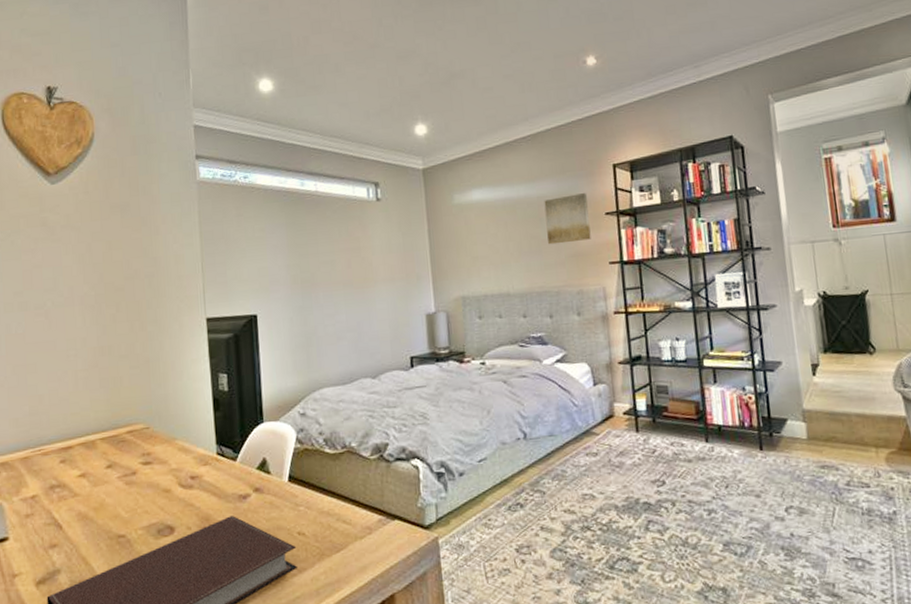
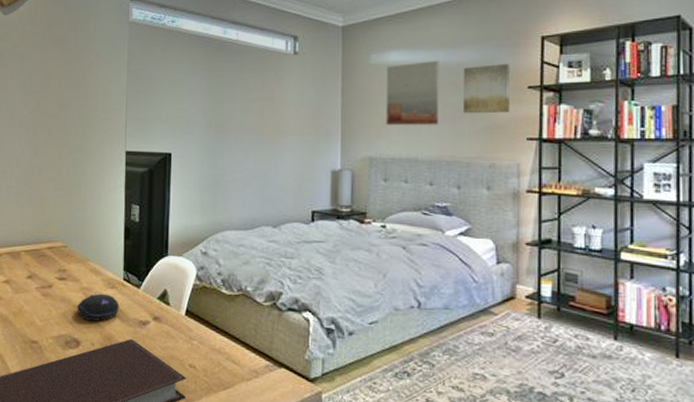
computer mouse: none [167,472,215,505] -> present [76,293,119,322]
wall art: none [471,195,526,263] -> present [386,60,439,125]

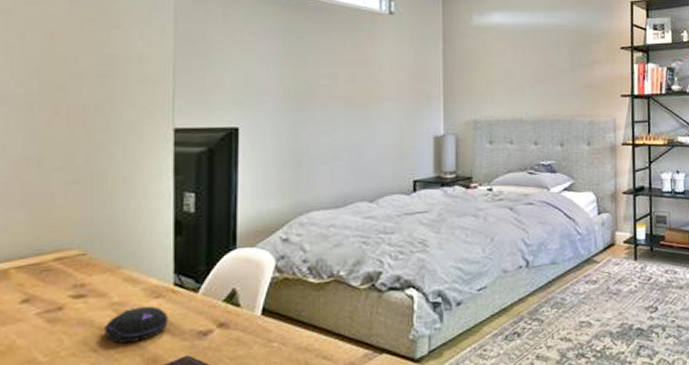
wall art: present [386,60,439,125] -> none [489,22,542,87]
wall art: present [463,63,511,114] -> none [563,25,606,74]

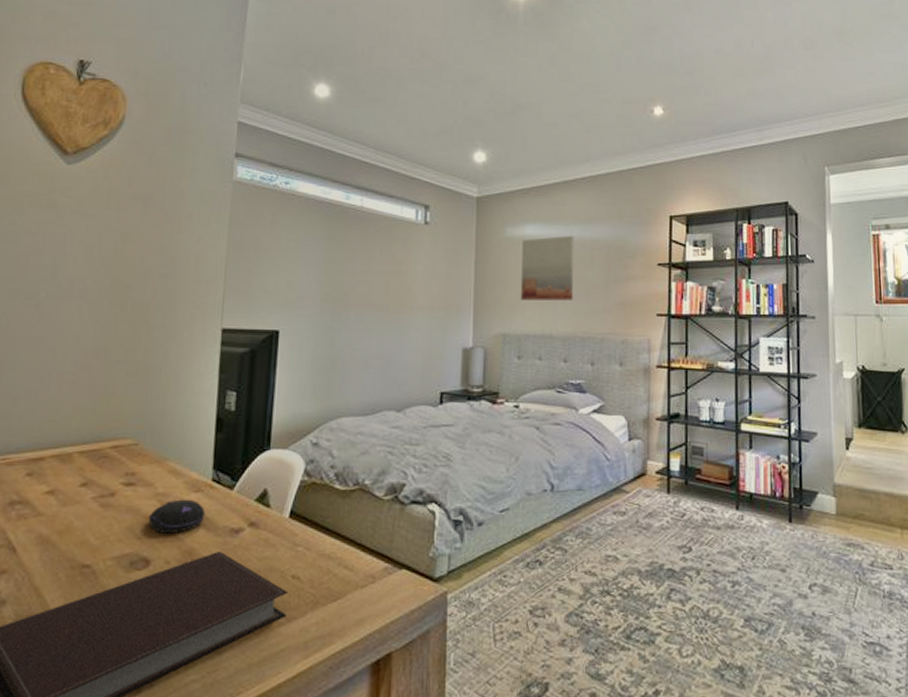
wall art: none [489,22,542,87] -> present [520,235,574,301]

